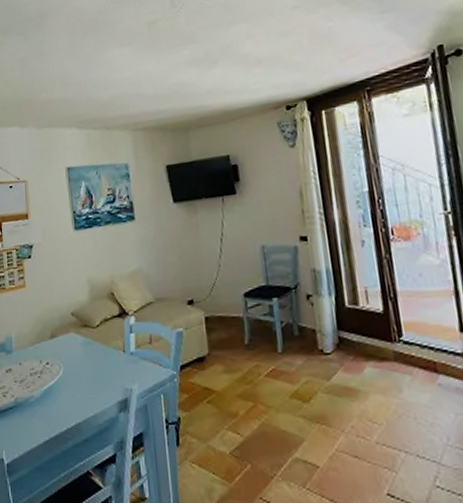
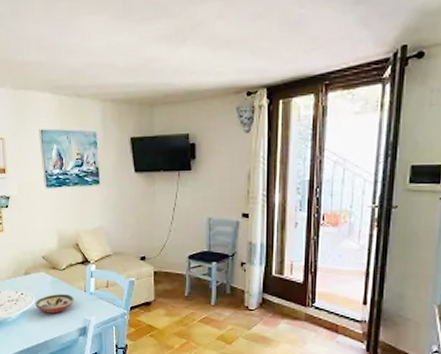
decorative bowl: none [63,358,112,385] -> present [34,294,74,314]

